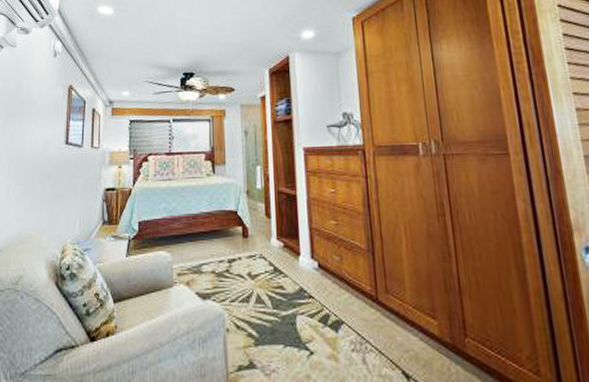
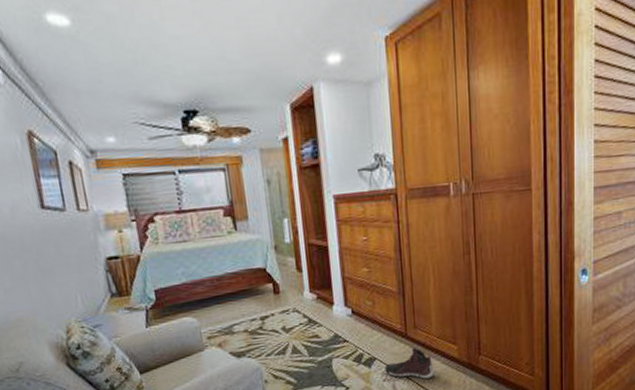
sneaker: none [353,315,412,357] -> present [385,347,434,379]

